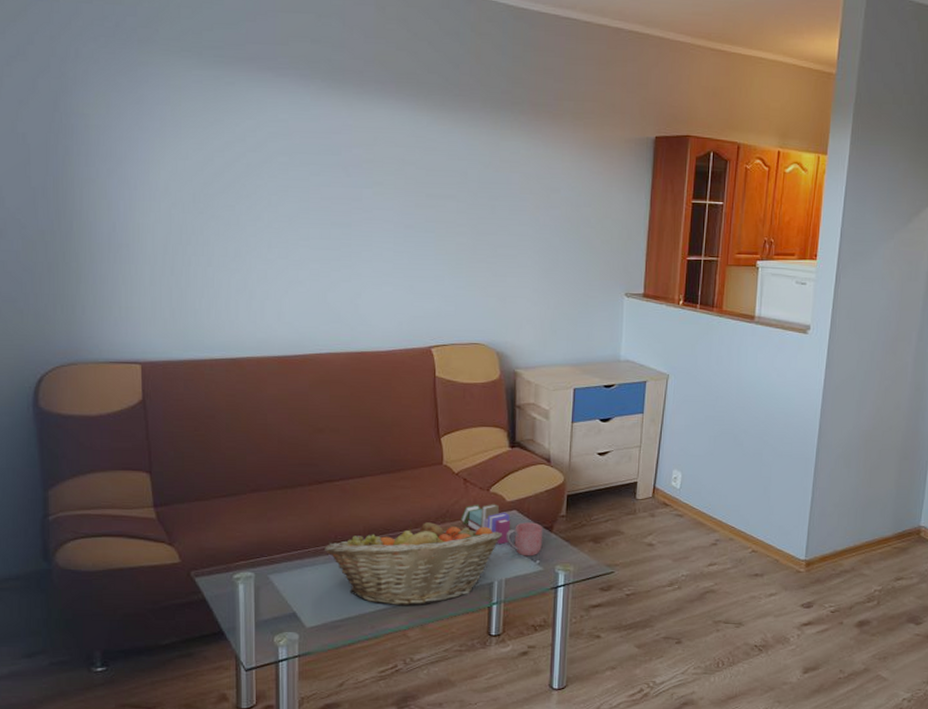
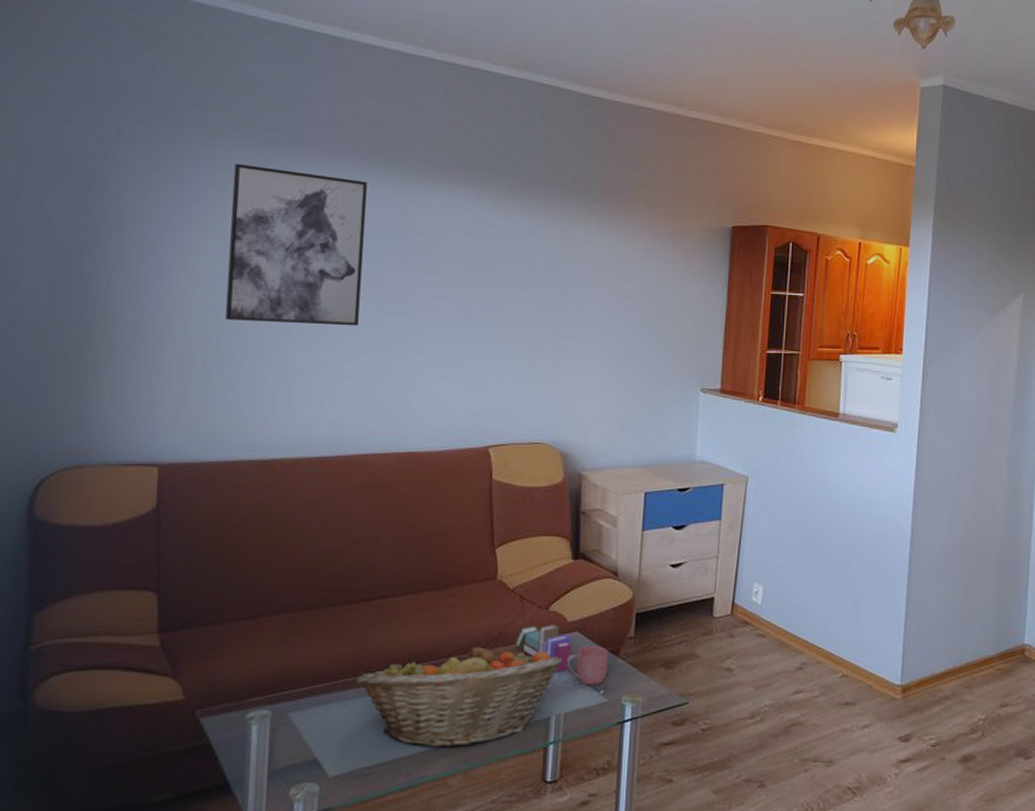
wall art: none [185,82,309,237] -> present [224,164,367,327]

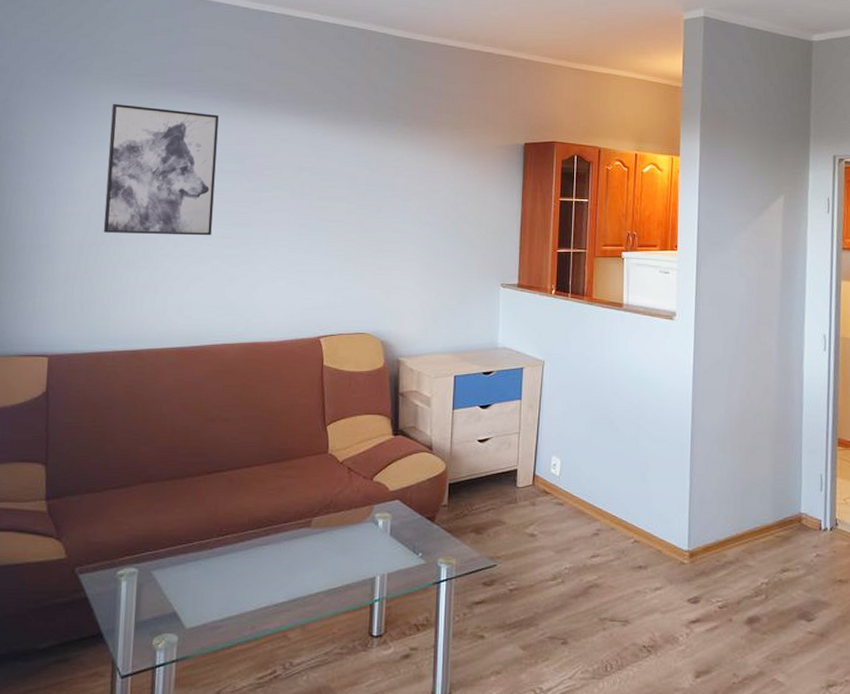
fruit basket: present [356,645,563,748] -> none [209,512,386,604]
book: present [515,623,572,673] -> none [344,492,394,537]
mug: present [566,645,609,686] -> none [388,512,426,549]

